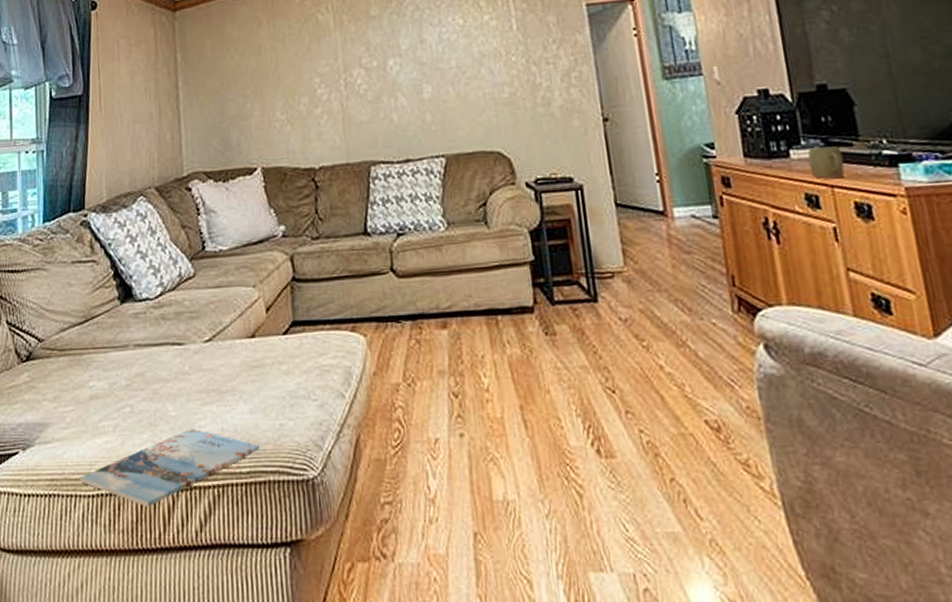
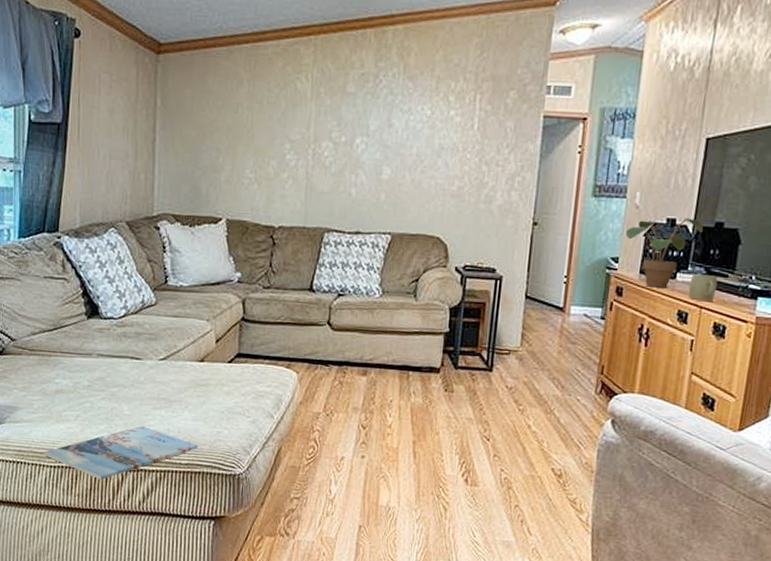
potted plant: none [712,85,804,172] -> present [625,217,703,288]

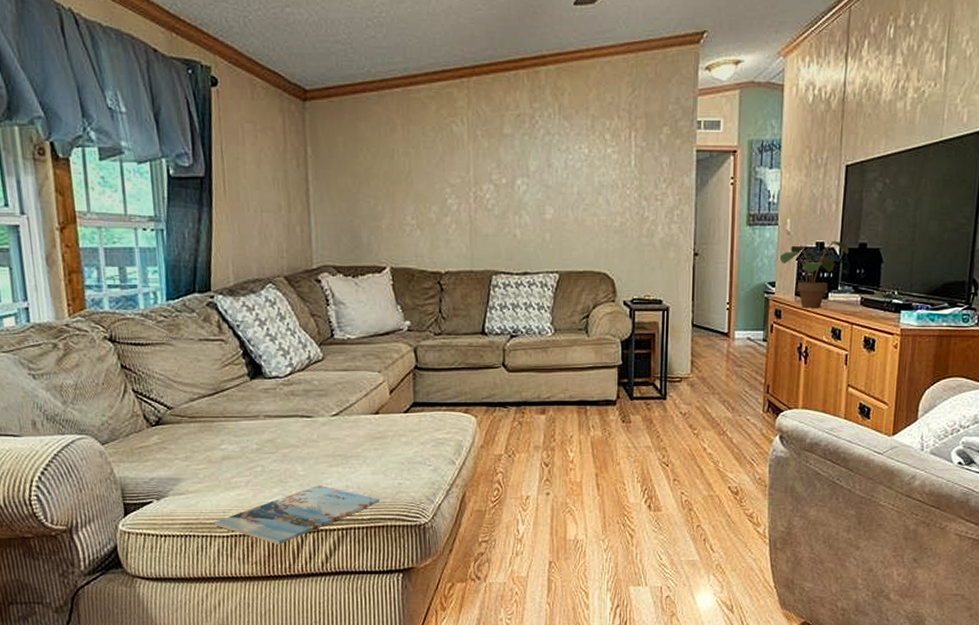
mug: present [688,274,718,302] -> none [840,293,865,318]

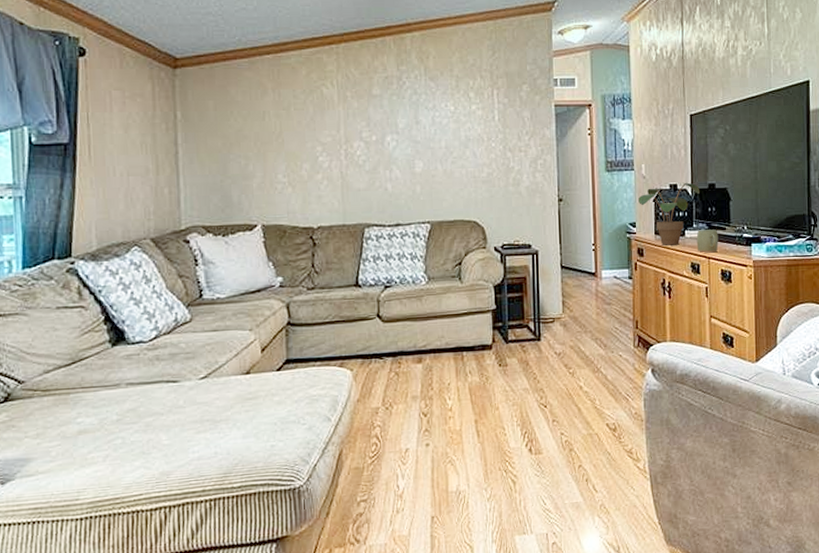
magazine: present [214,485,380,545] -> none [67,453,251,524]
mug: none [840,293,865,318] -> present [696,229,719,253]

